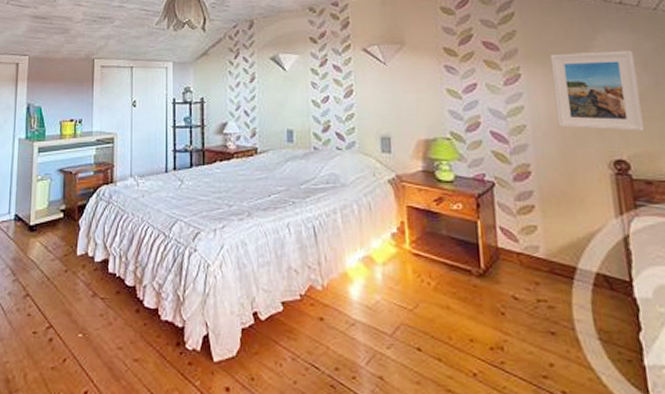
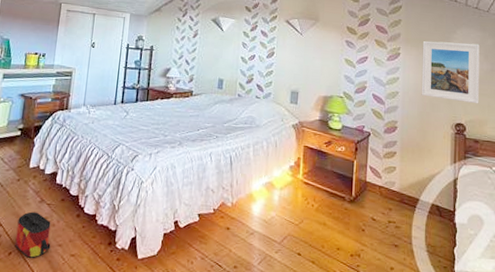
bag: none [69,308,110,365] -> present [15,211,51,258]

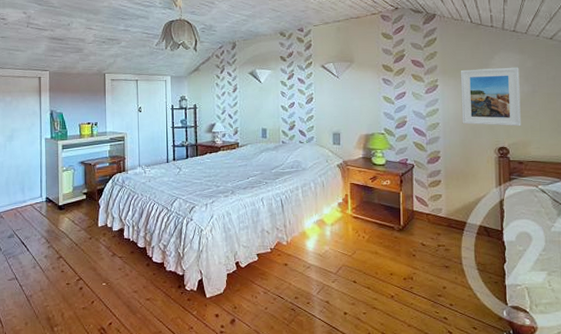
bag: present [15,211,51,258] -> none [95,265,127,305]

